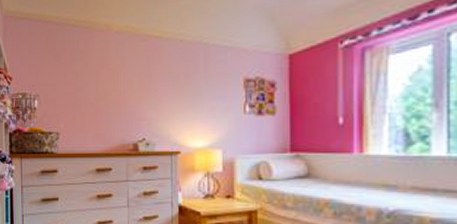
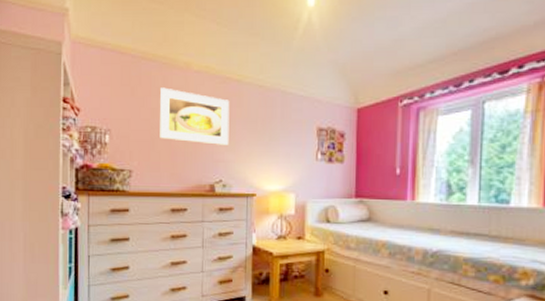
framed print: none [82,51,151,104] -> present [159,87,230,146]

